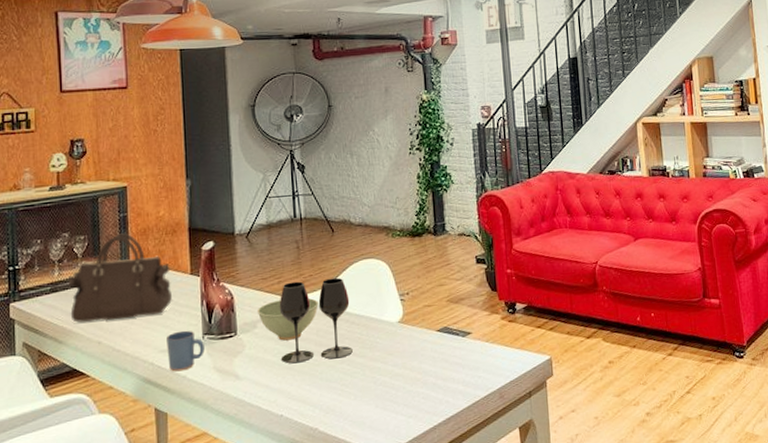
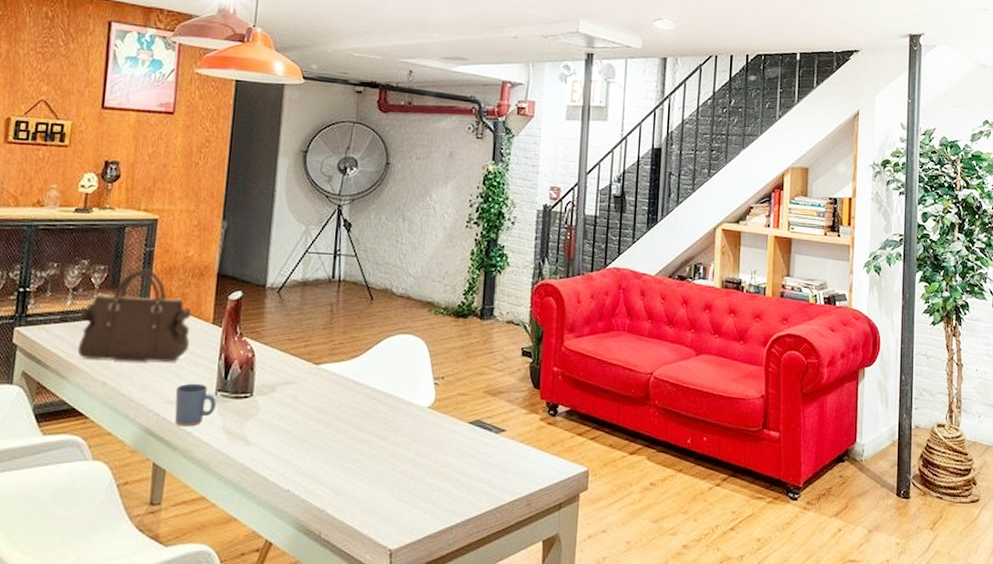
bowl: present [257,298,319,341] -> none [277,365,345,410]
wine glass: present [279,277,353,364] -> none [296,347,379,437]

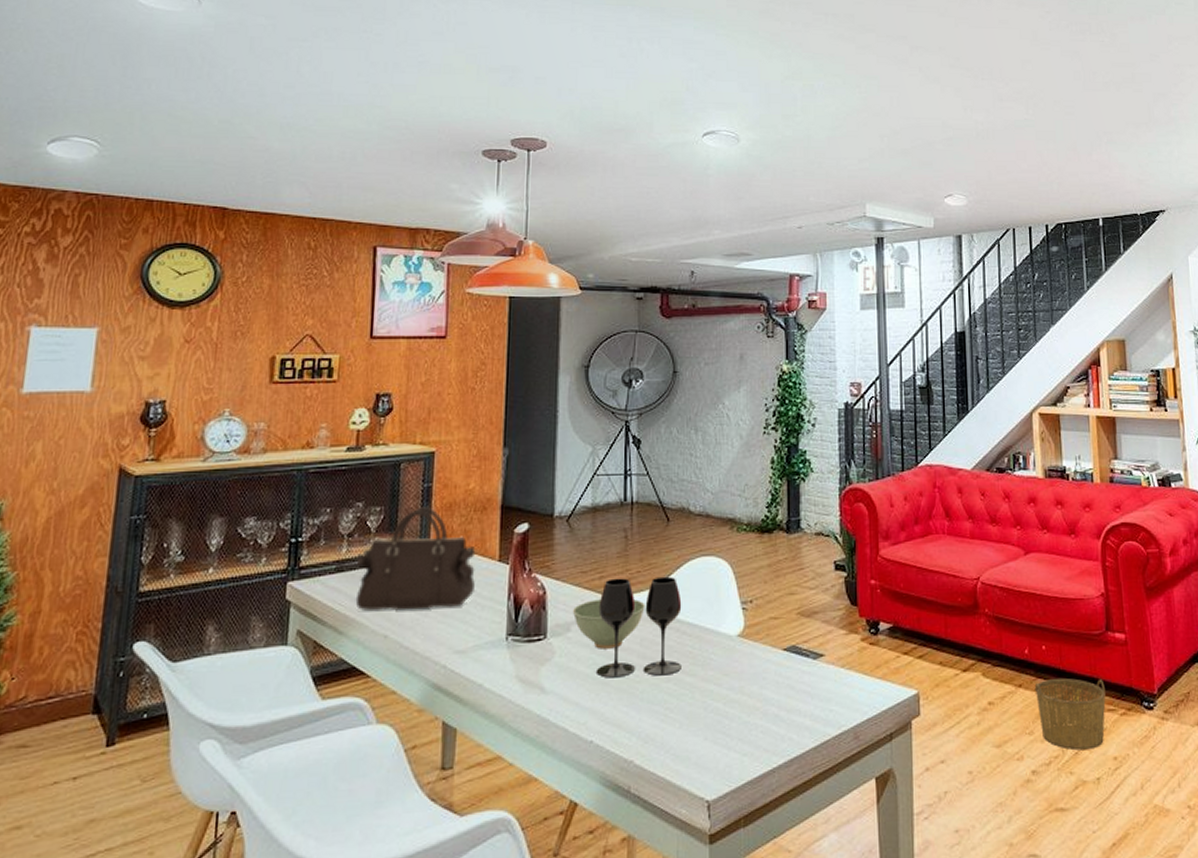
mug: present [174,383,216,427] -> none [463,628,507,678]
bowl: none [277,365,345,410] -> present [572,599,645,649]
wine glass: none [296,347,379,437] -> present [595,576,682,678]
basket: none [693,467,756,531] -> present [1034,678,1106,751]

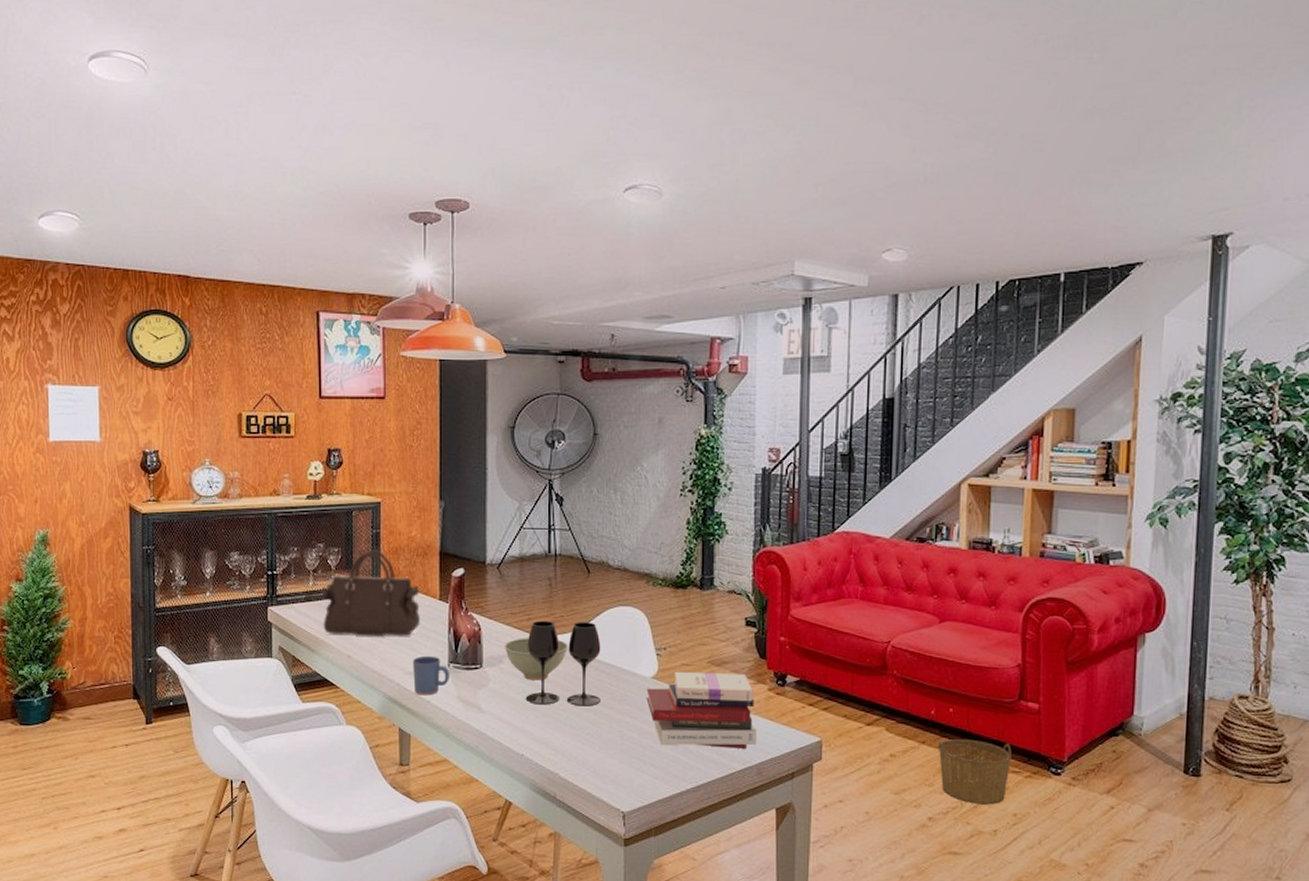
mug: none [463,628,507,678] -> present [413,655,449,696]
books: none [732,624,852,713] -> present [646,672,757,749]

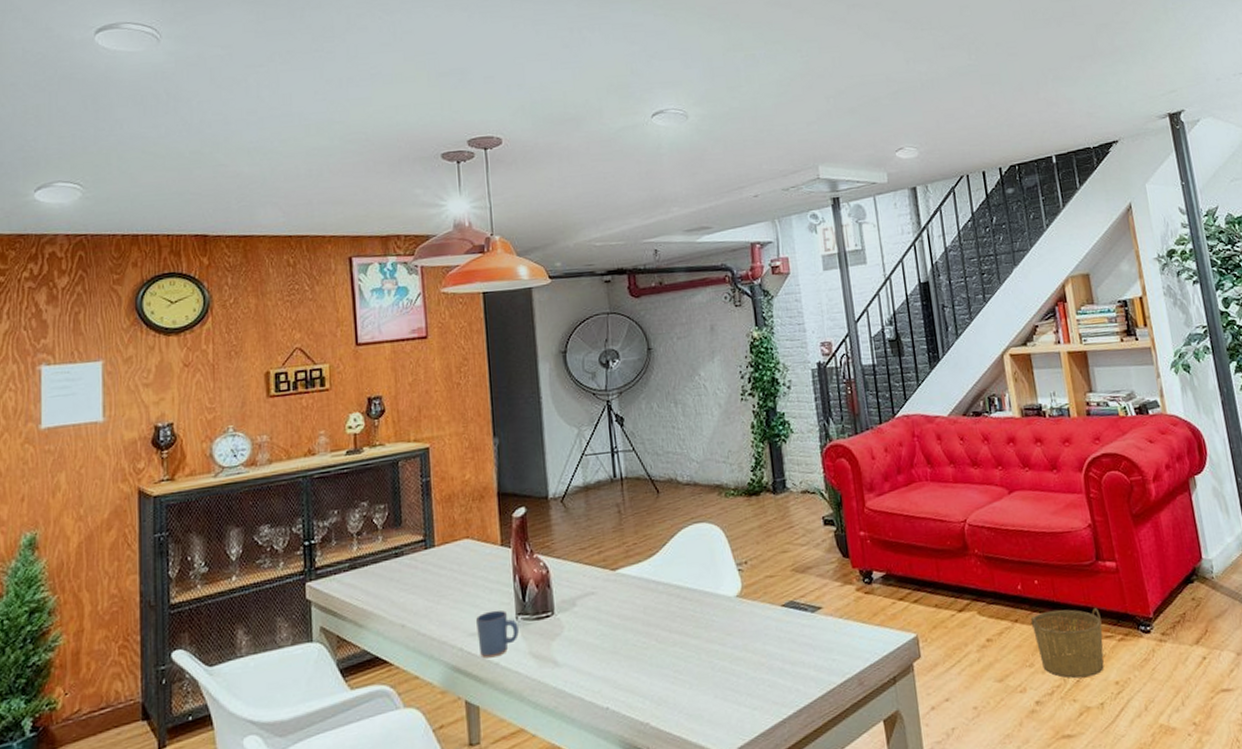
shoulder bag: present [321,550,420,636] -> none [367,500,481,603]
bowl: present [504,638,568,680] -> none [575,570,645,621]
wine glass: present [525,620,601,706] -> none [600,545,686,647]
books: present [646,672,757,749] -> none [732,577,853,669]

